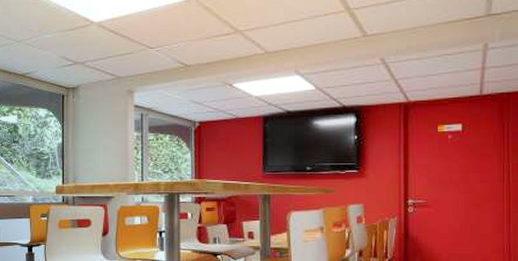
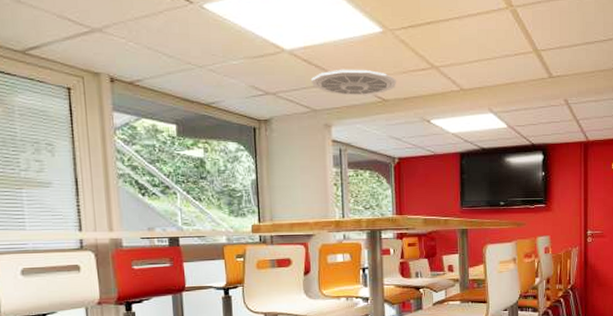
ceiling vent: none [116,36,200,62] -> present [310,69,397,95]

